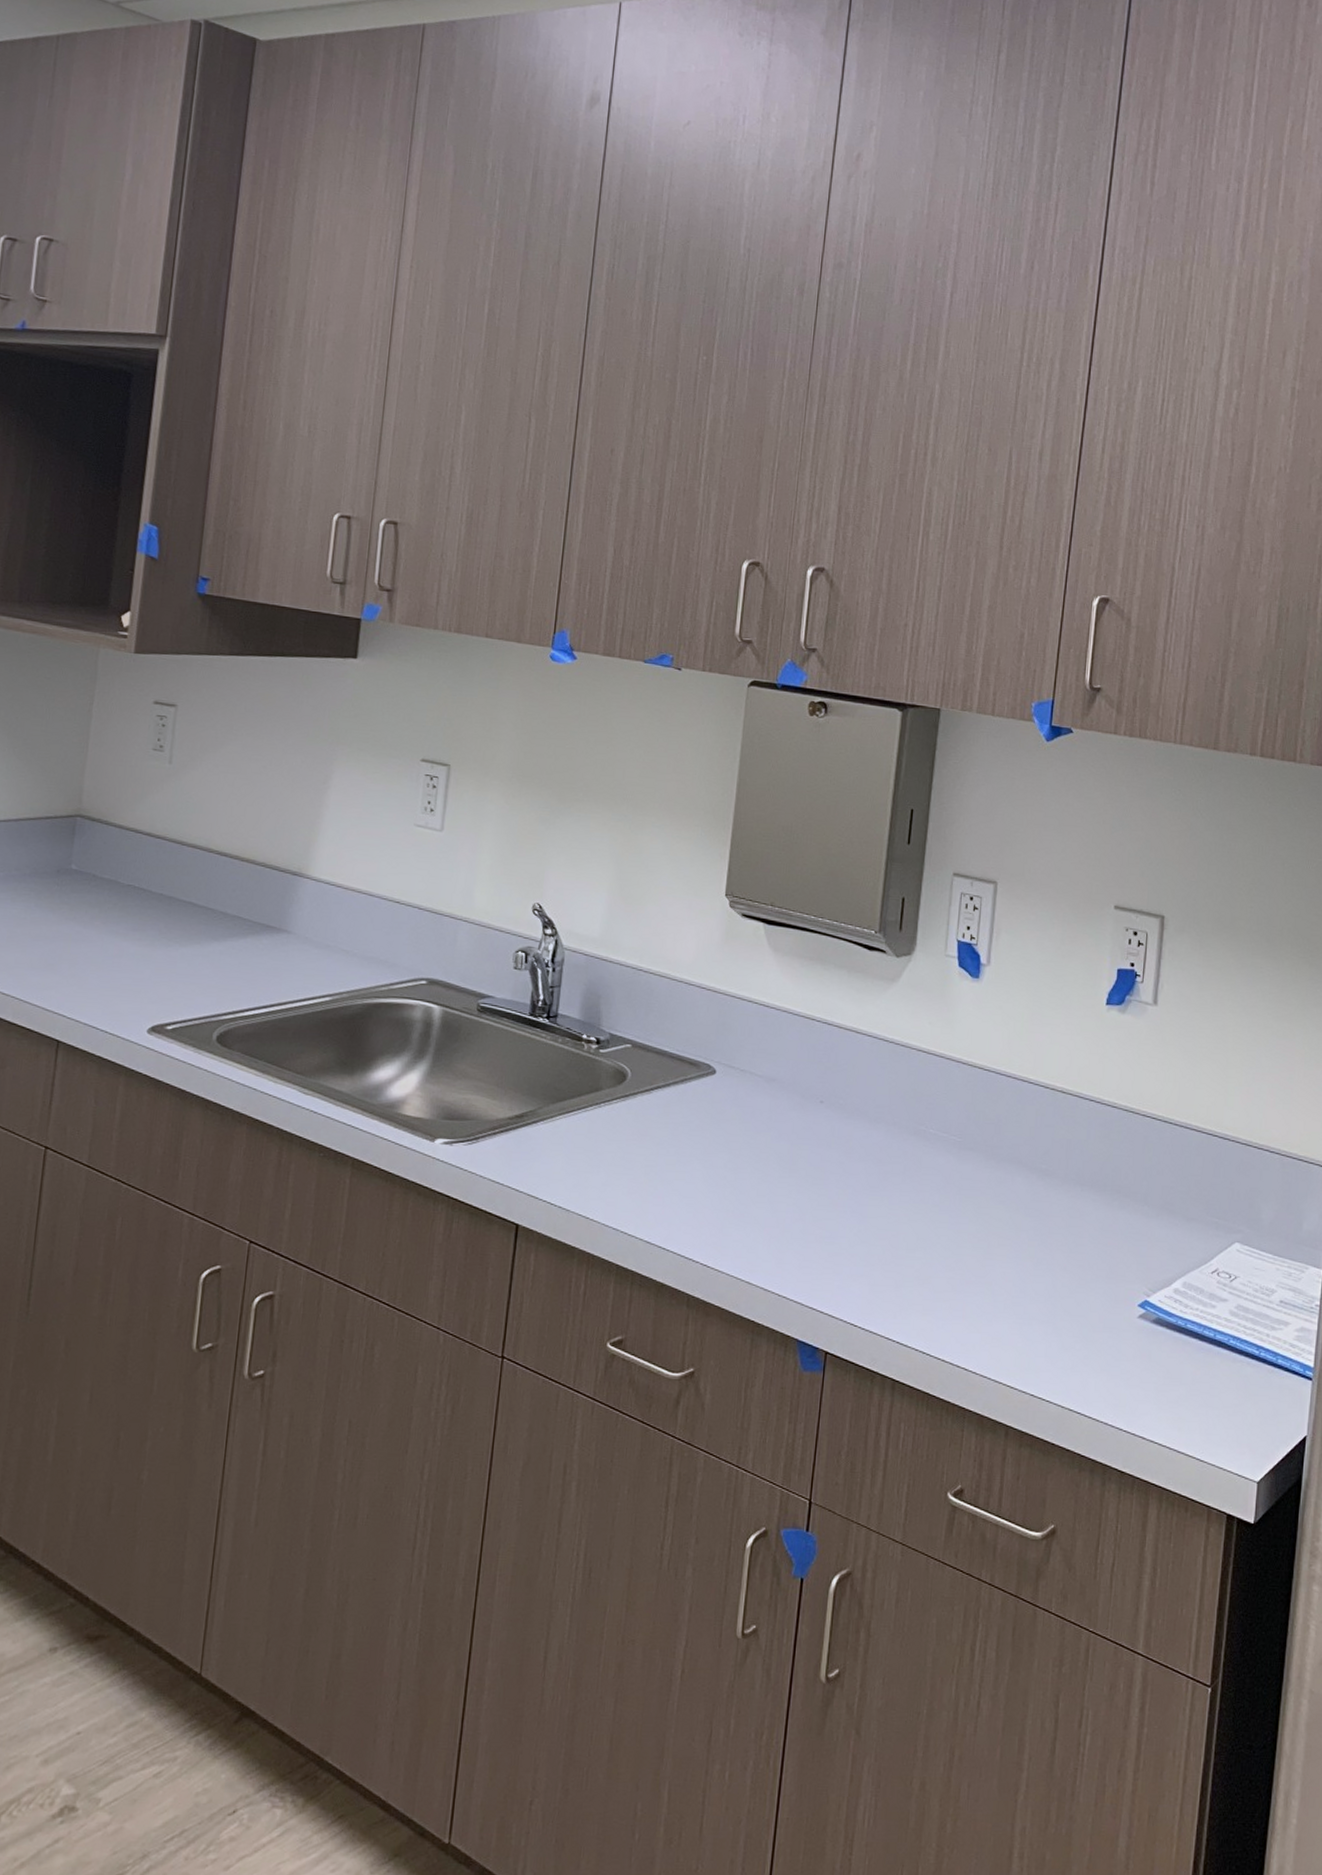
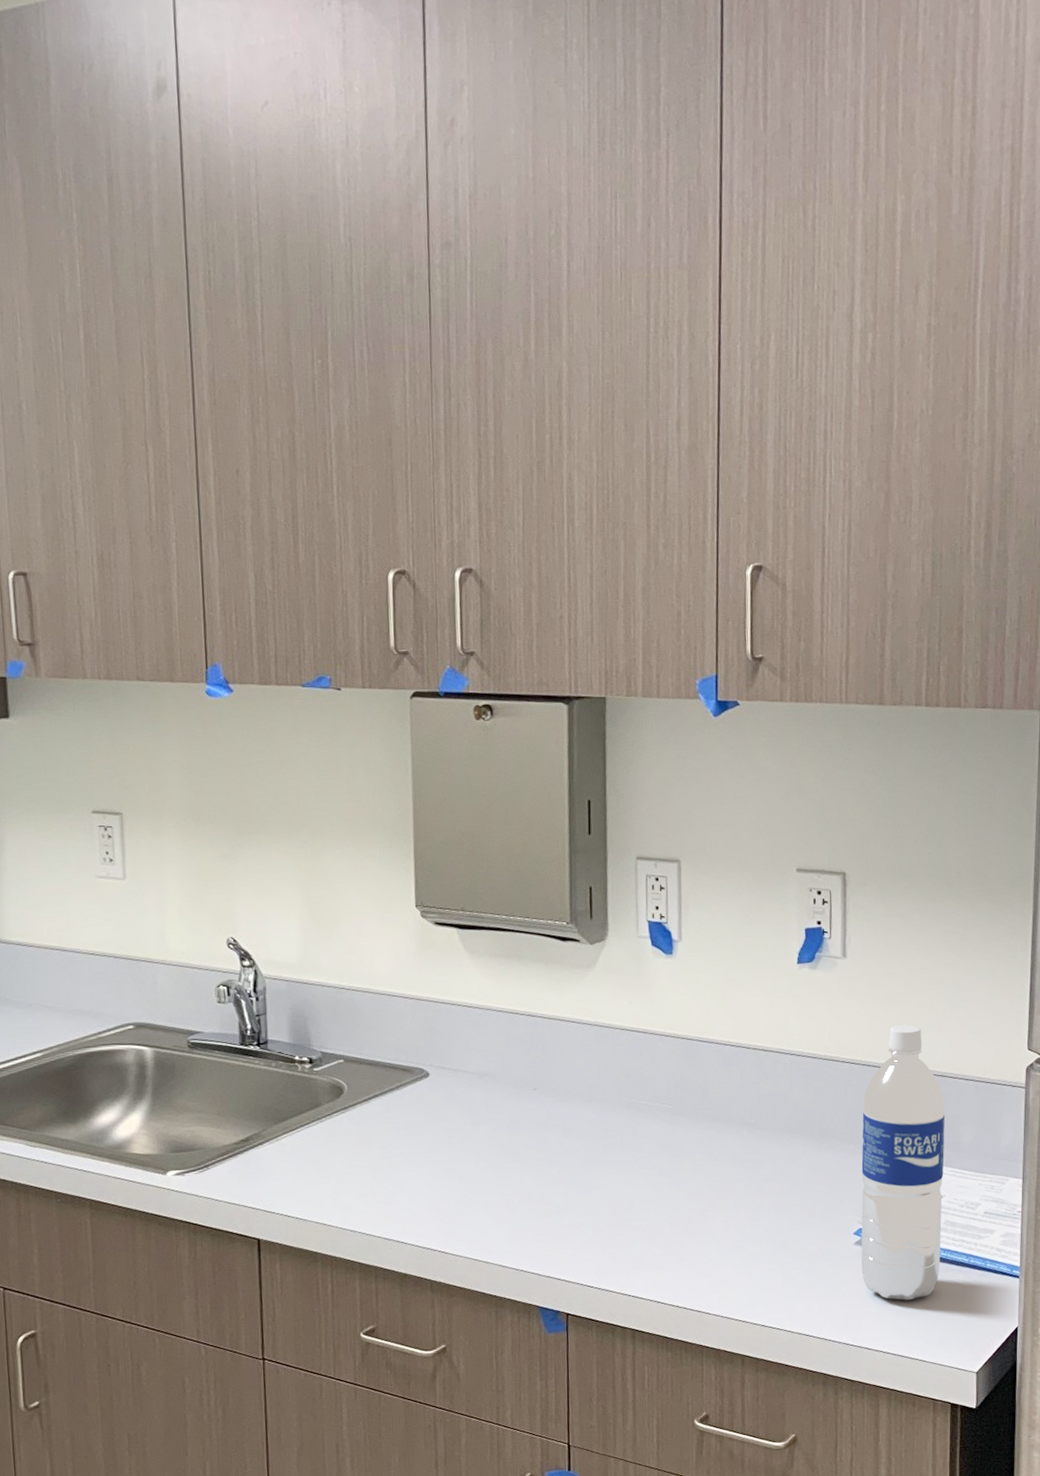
water bottle: none [1143,1083,1247,1389] -> present [861,1024,946,1300]

